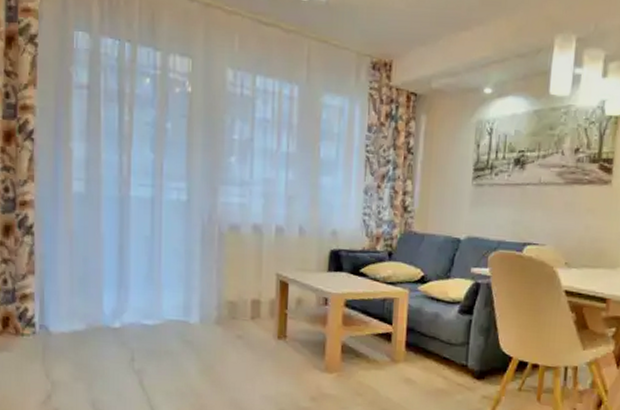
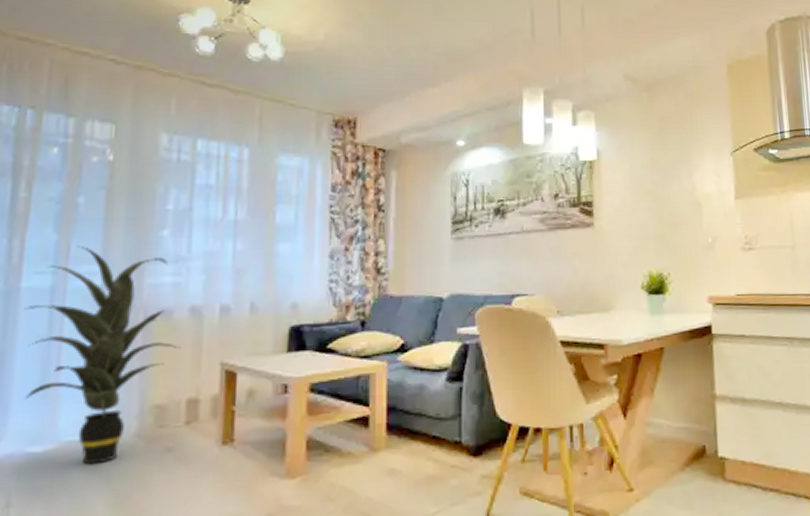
indoor plant: none [134,166,247,340] -> present [24,246,182,465]

